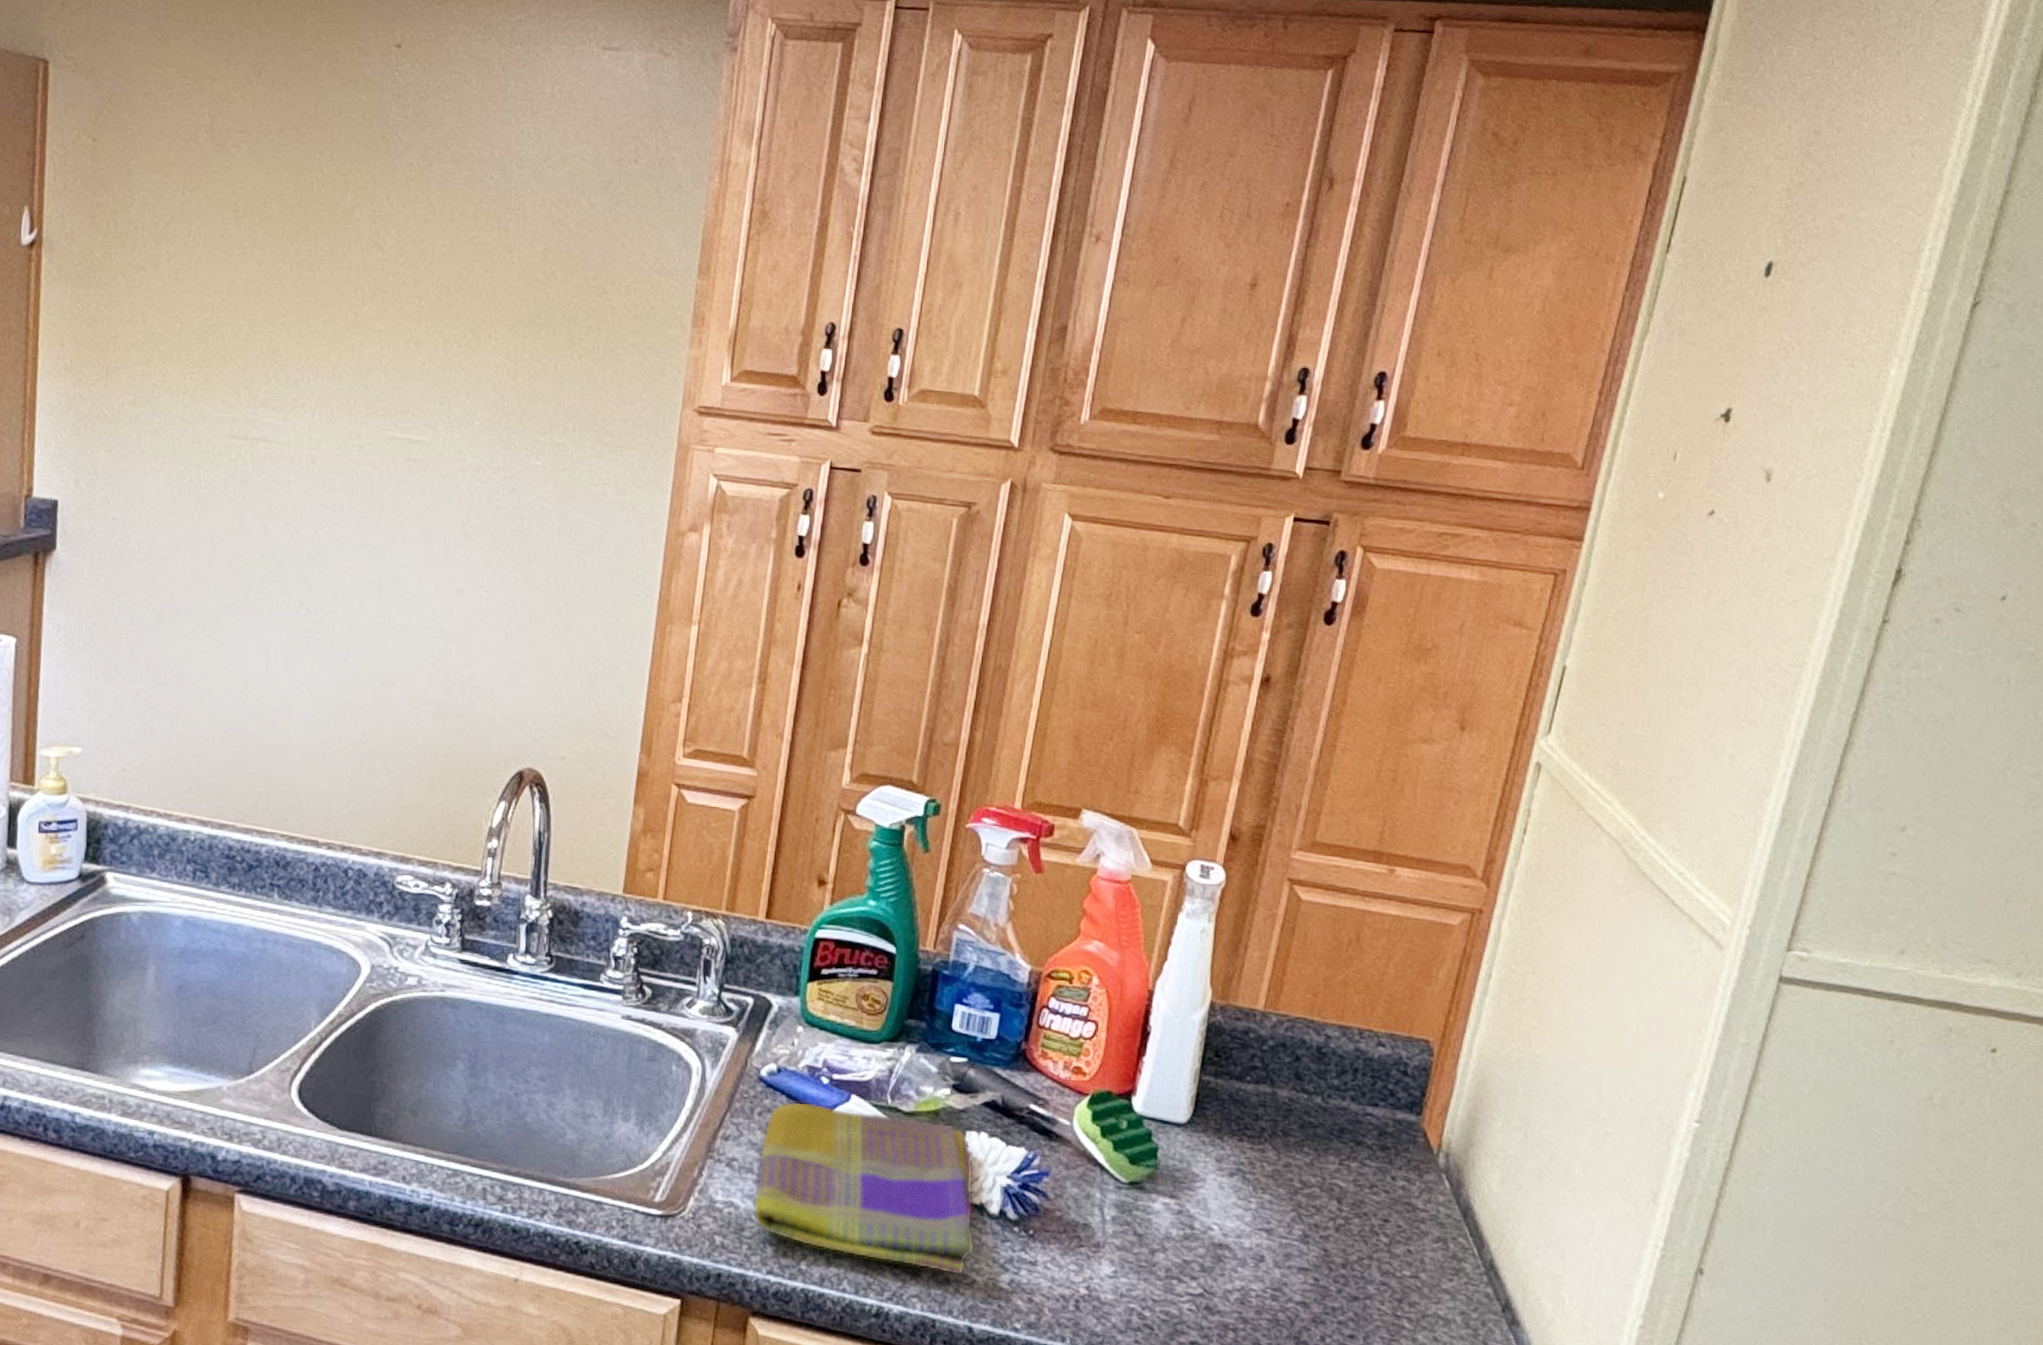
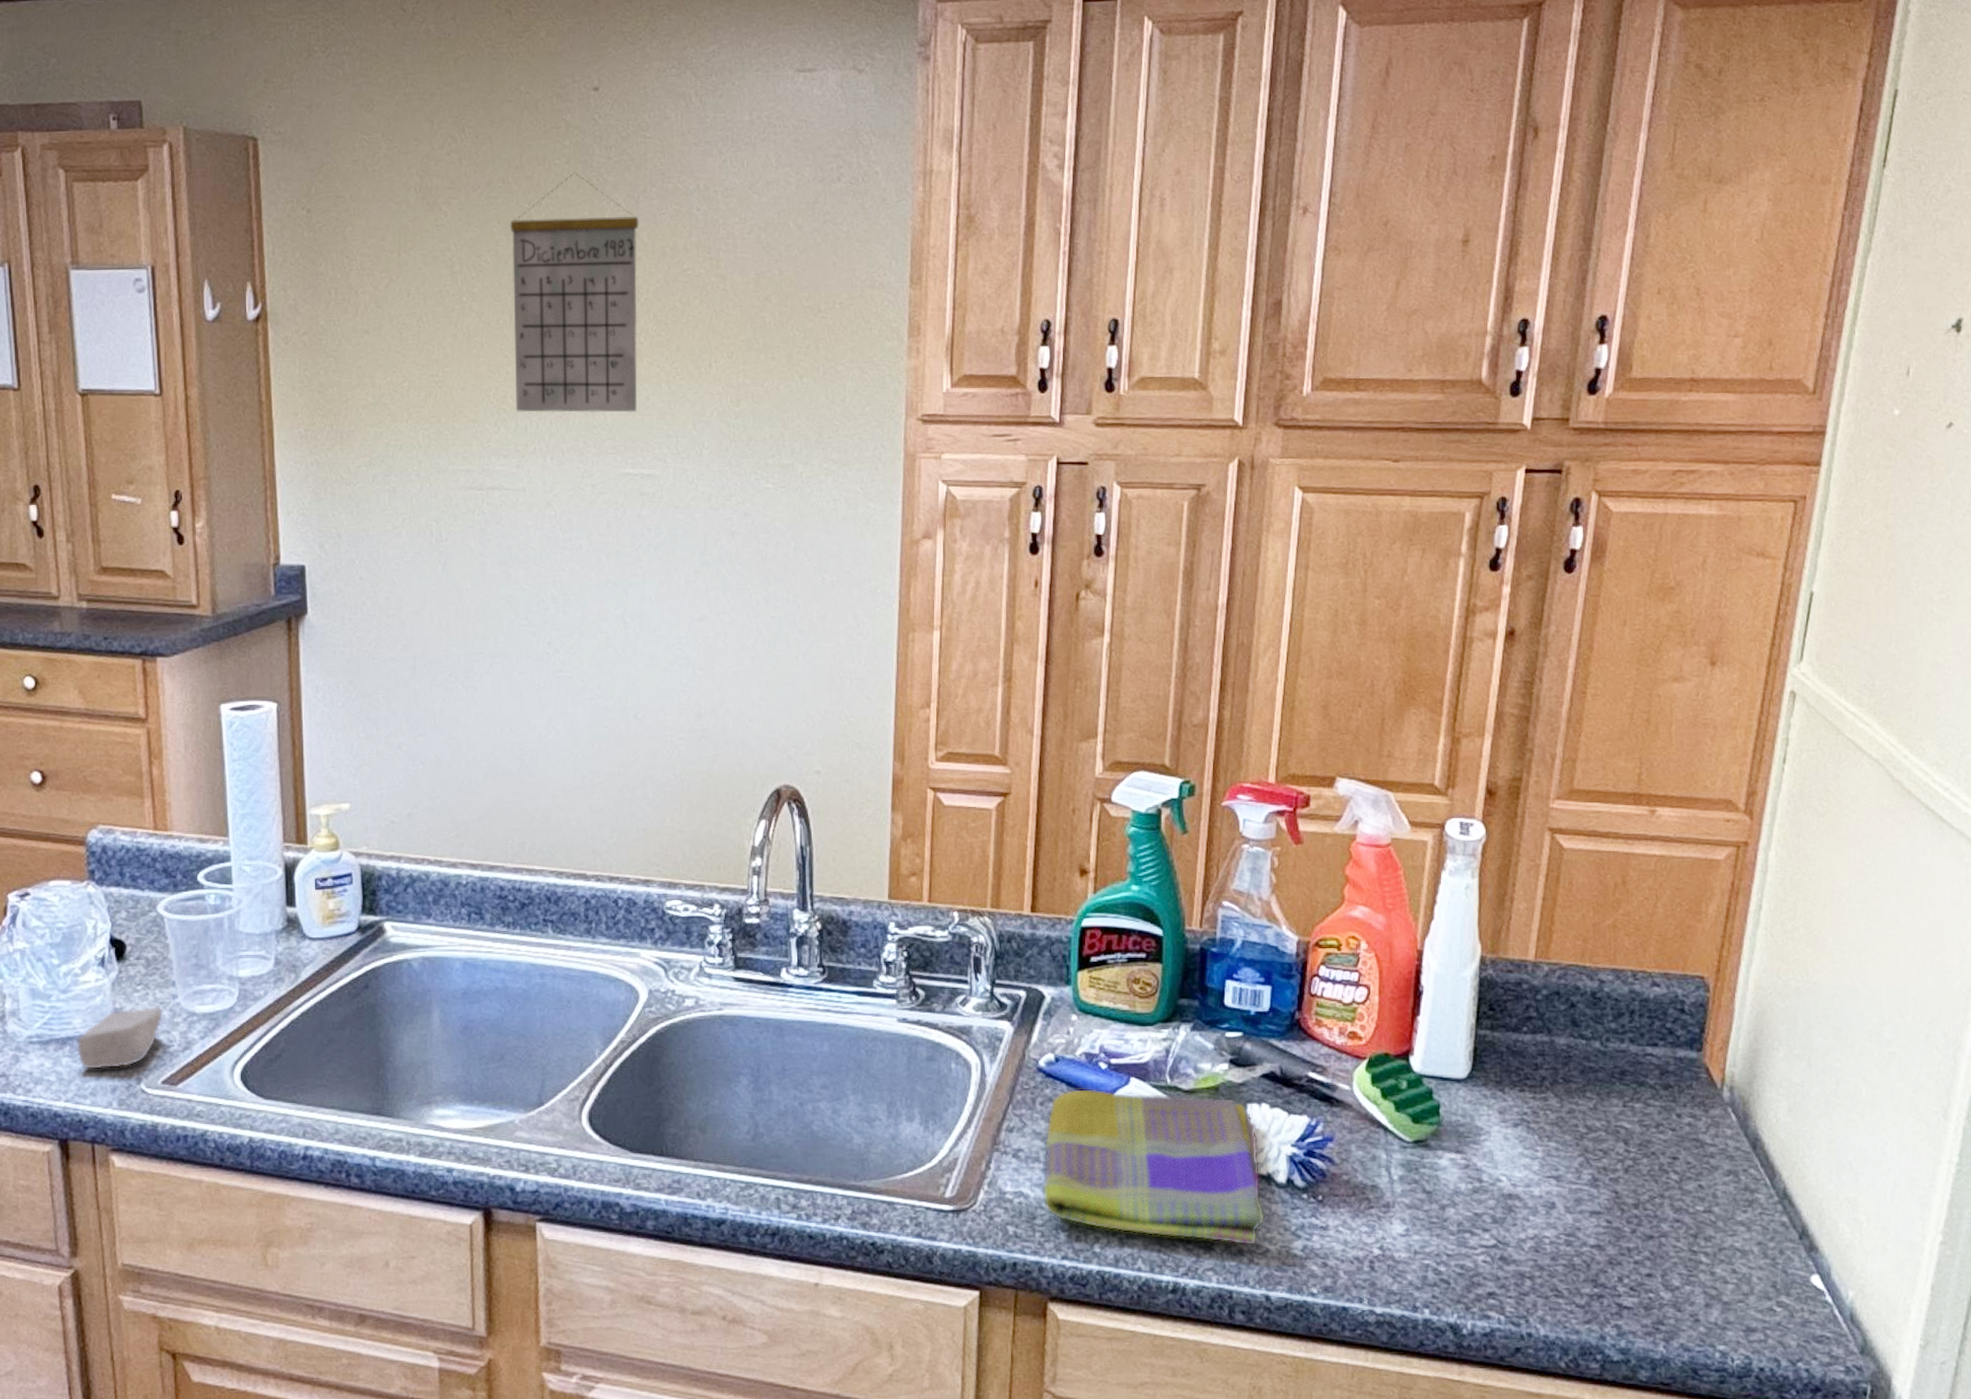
calendar: none [288,128,431,376] -> present [510,173,639,413]

